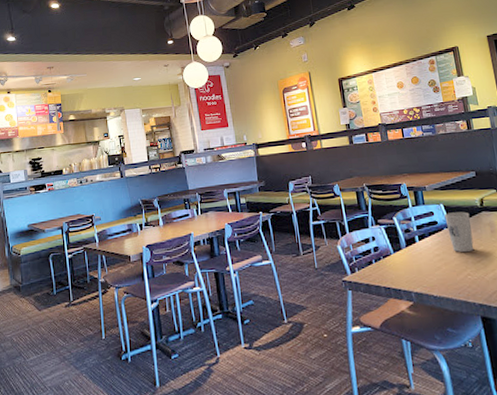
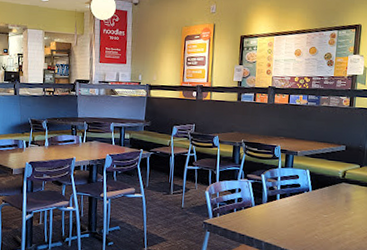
cup: present [444,211,474,253] -> none [307,178,331,216]

